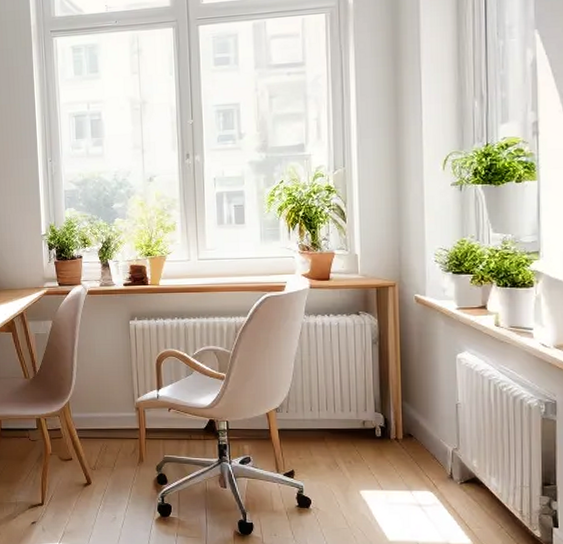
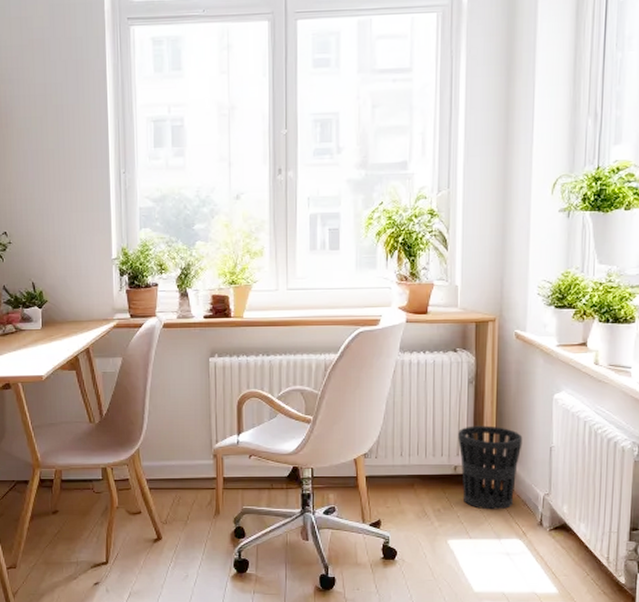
wastebasket: none [365,383,428,463] -> present [458,425,523,510]

